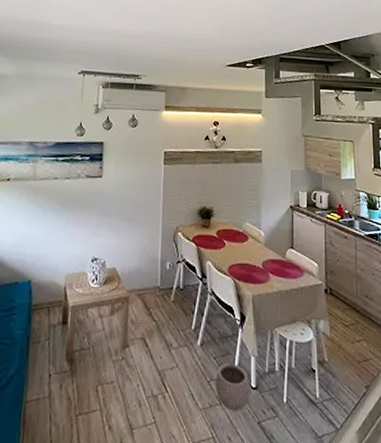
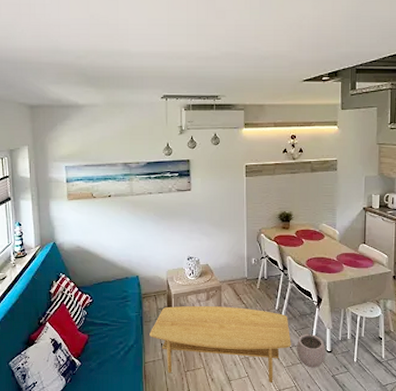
coffee table: none [36,321,209,433] -> present [149,305,291,383]

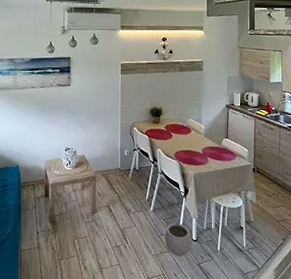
coffee table: present [149,305,291,383] -> none [26,194,160,272]

